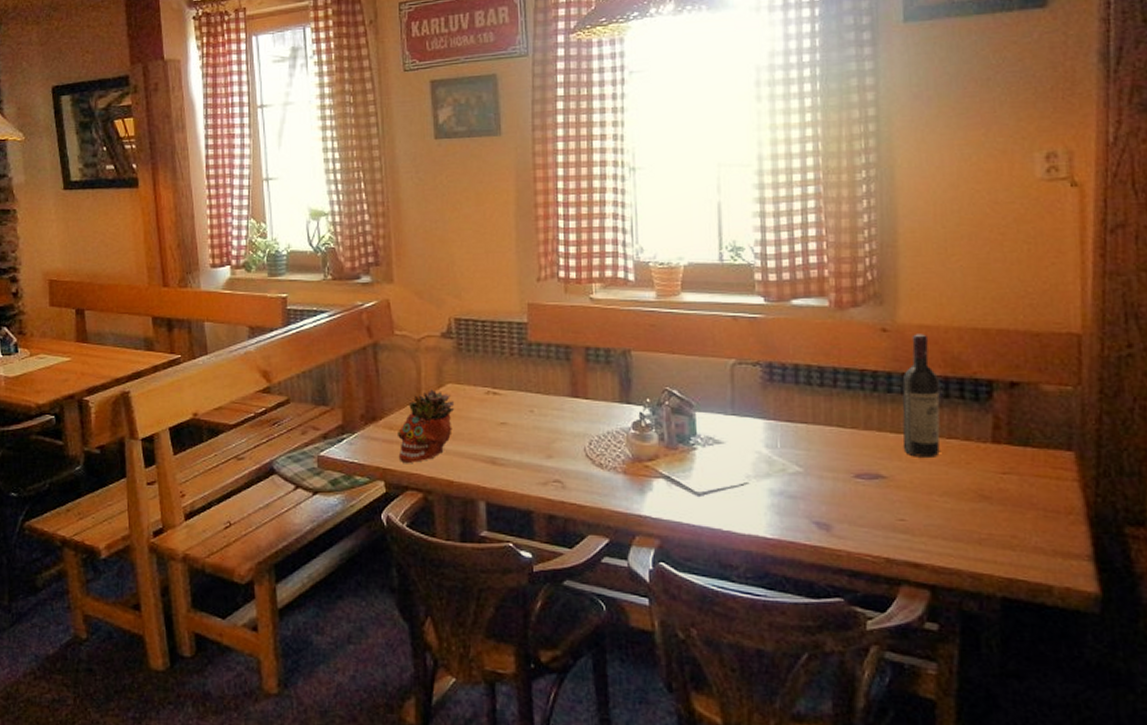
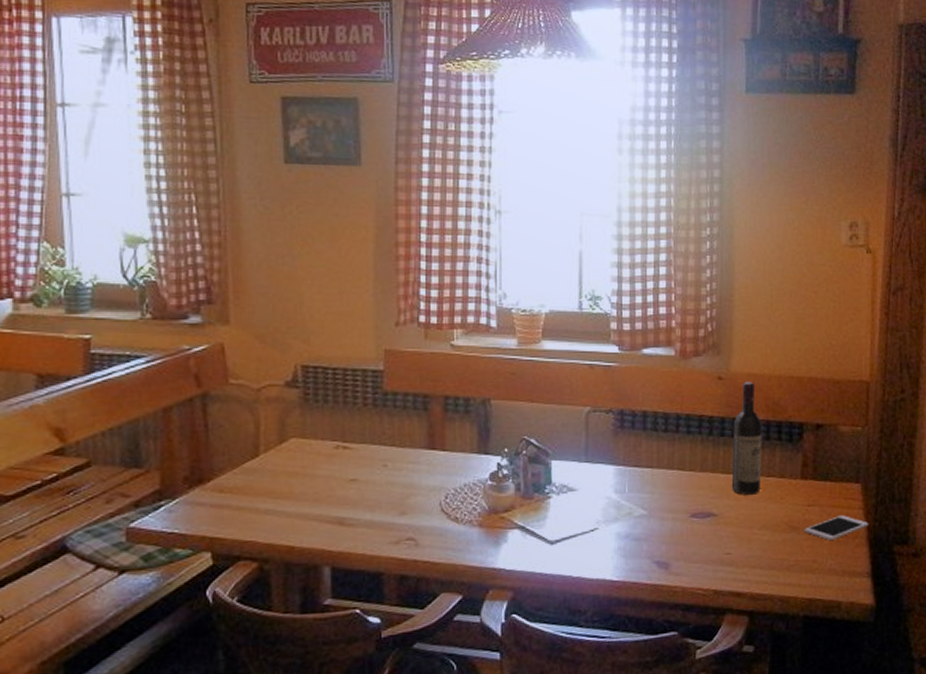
succulent planter: present [398,389,455,463] -> none [229,445,299,529]
cell phone: none [998,487,1088,516] -> present [804,515,869,541]

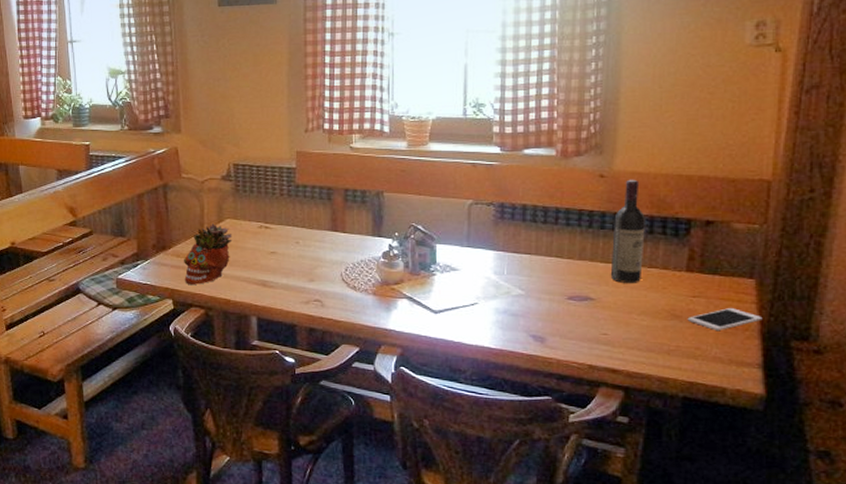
succulent planter: none [229,445,299,529] -> present [184,224,233,285]

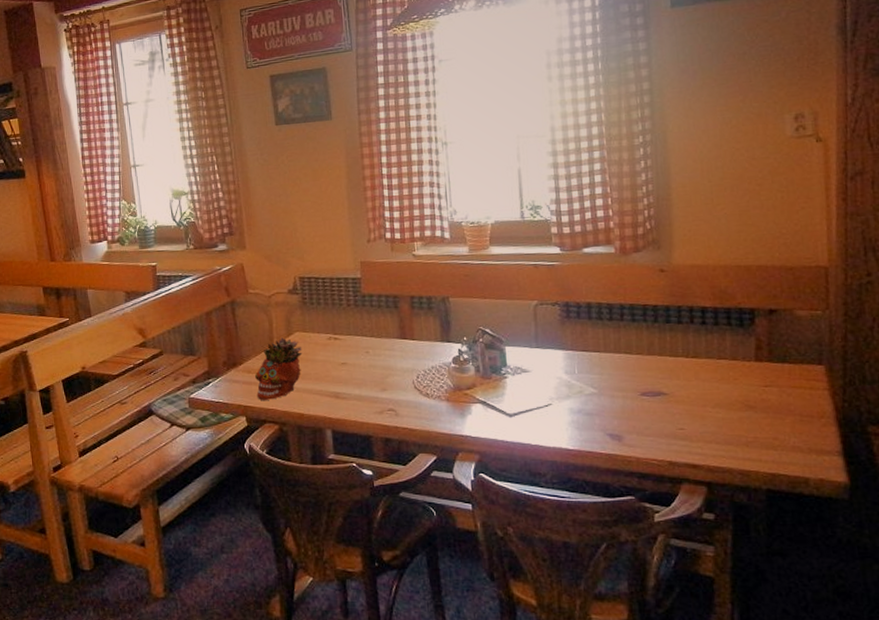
wine bottle: present [610,179,645,283] -> none [678,272,712,376]
cell phone: present [687,308,763,331] -> none [762,396,837,420]

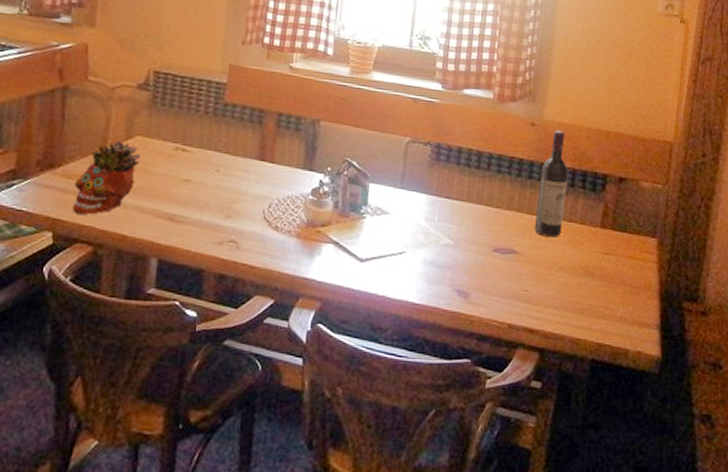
wine bottle: none [678,272,712,376] -> present [534,130,568,237]

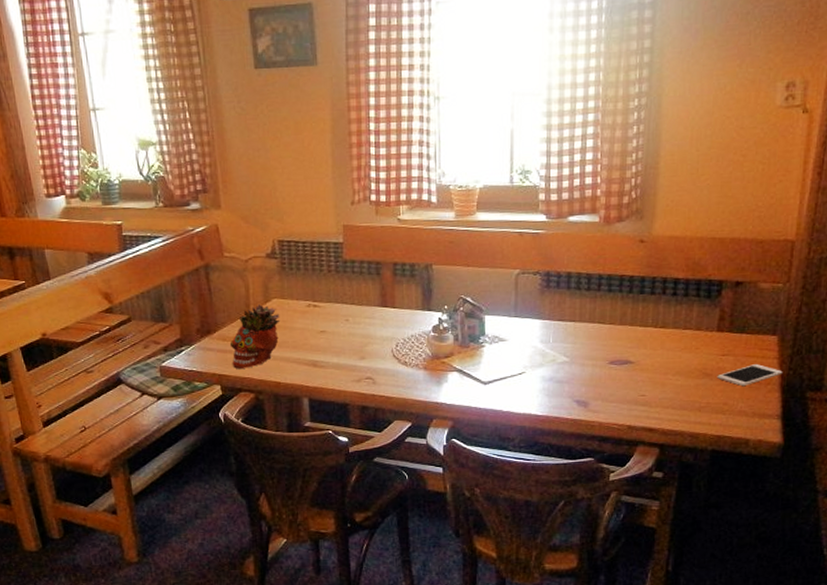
wine bottle: present [534,130,568,237] -> none [648,243,681,345]
cell phone: none [599,267,662,291] -> present [717,364,783,387]

